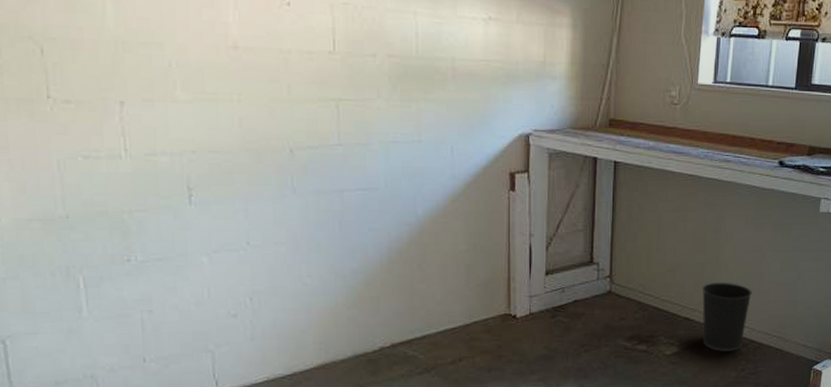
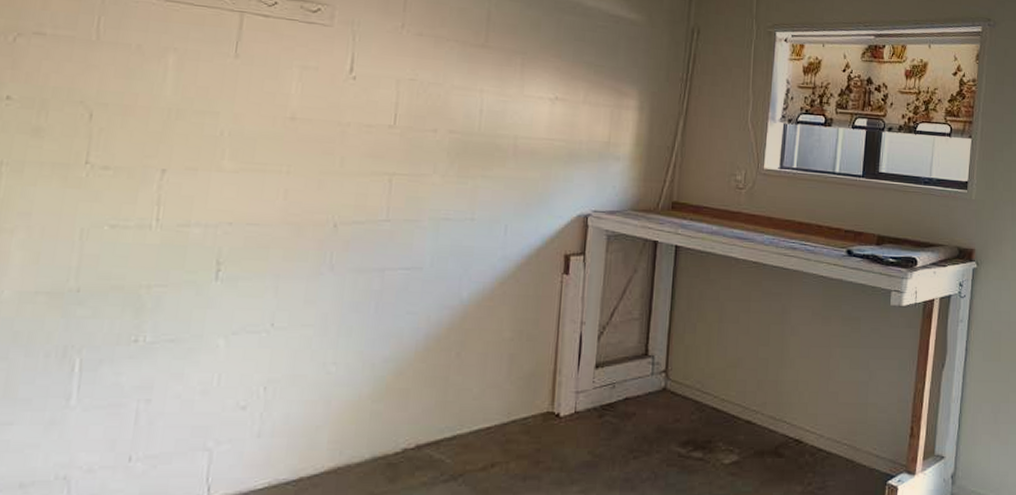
wastebasket: present [701,282,752,351] -> none [765,380,820,461]

